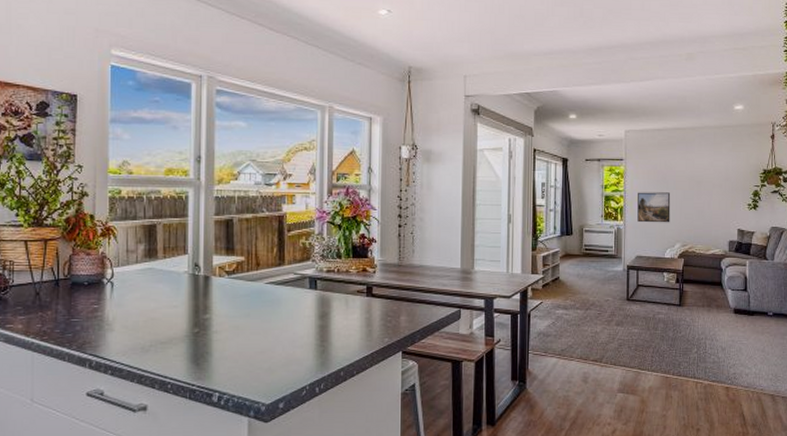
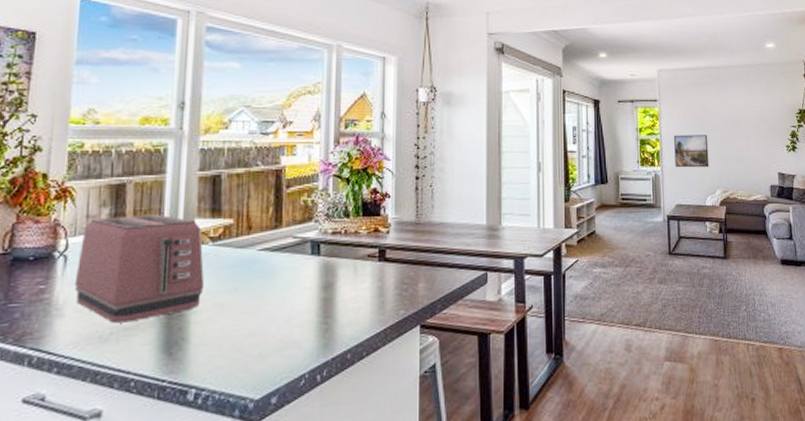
toaster: none [120,250,223,338] -> present [74,214,205,323]

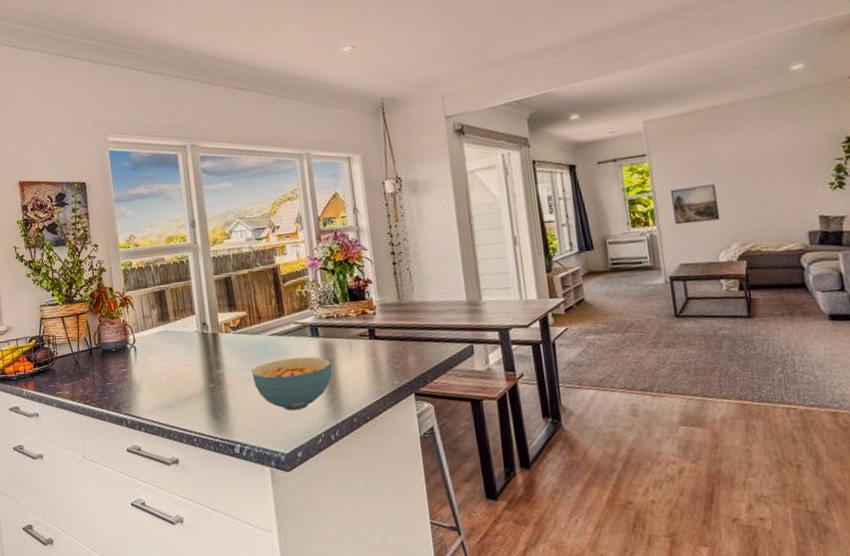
toaster: present [74,214,205,323] -> none [143,311,234,395]
cereal bowl: none [228,278,331,345] -> present [251,357,332,411]

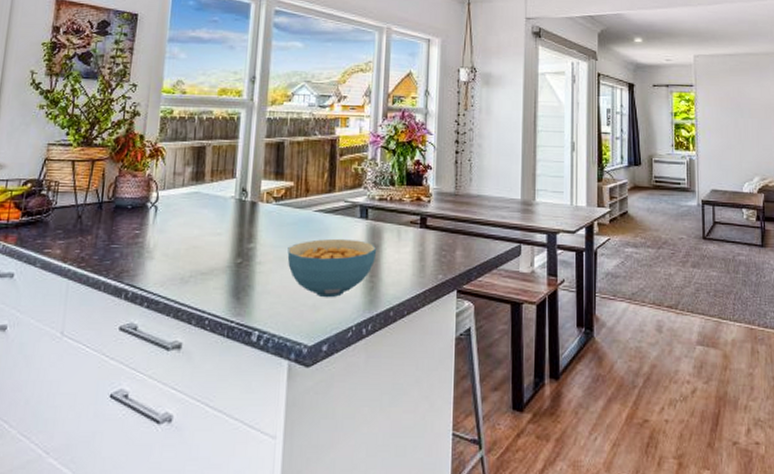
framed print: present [671,184,721,225] -> none [710,120,747,154]

